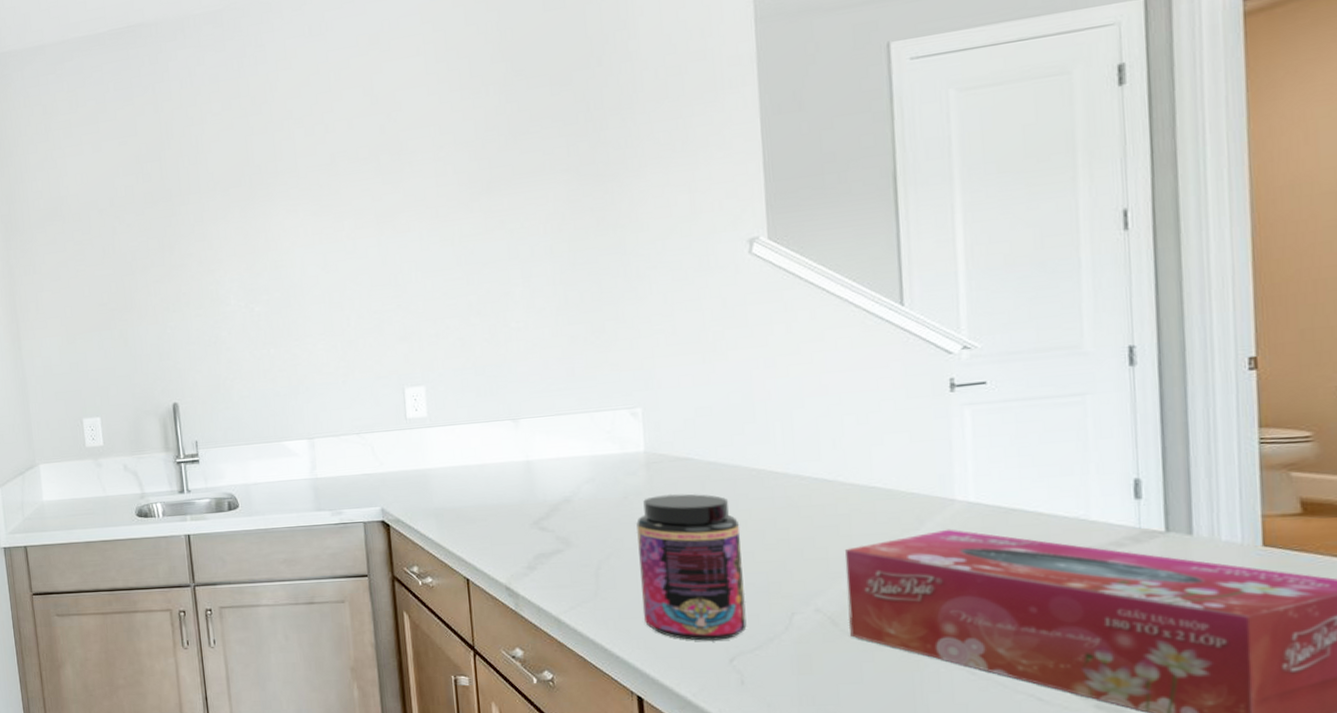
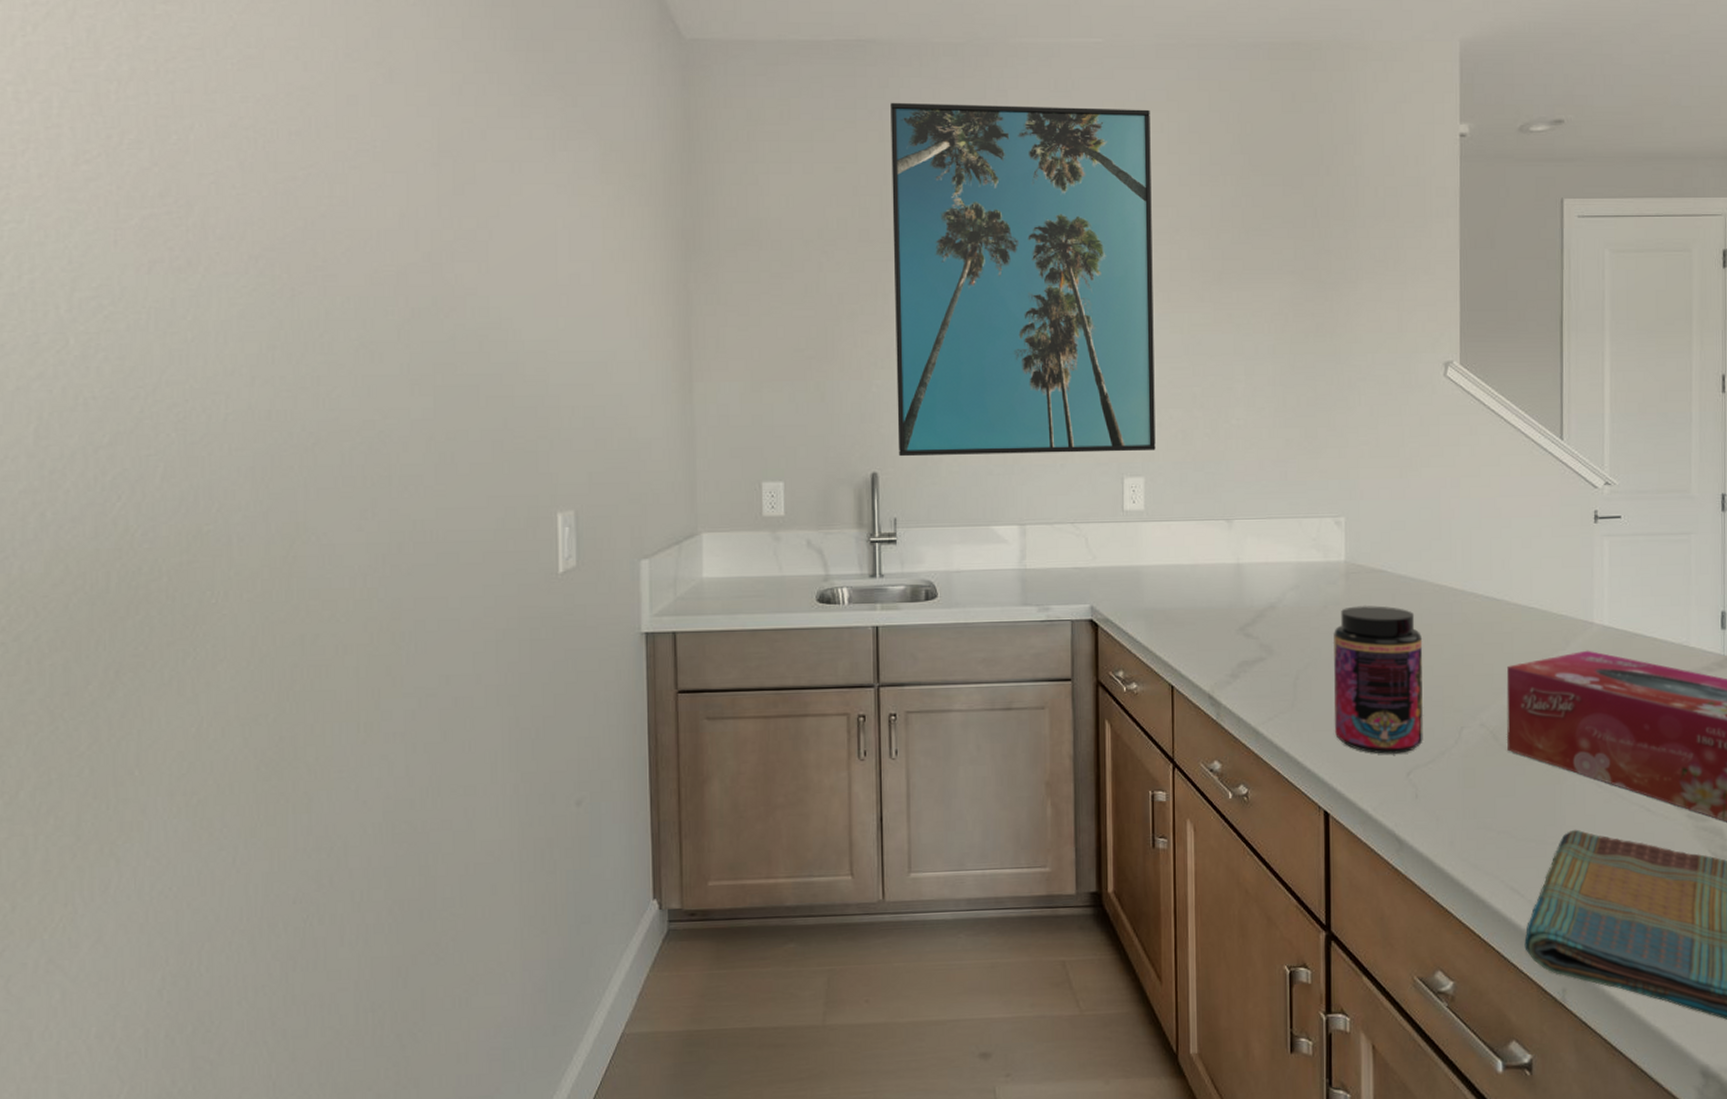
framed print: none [161,36,434,387] -> present [890,102,1156,457]

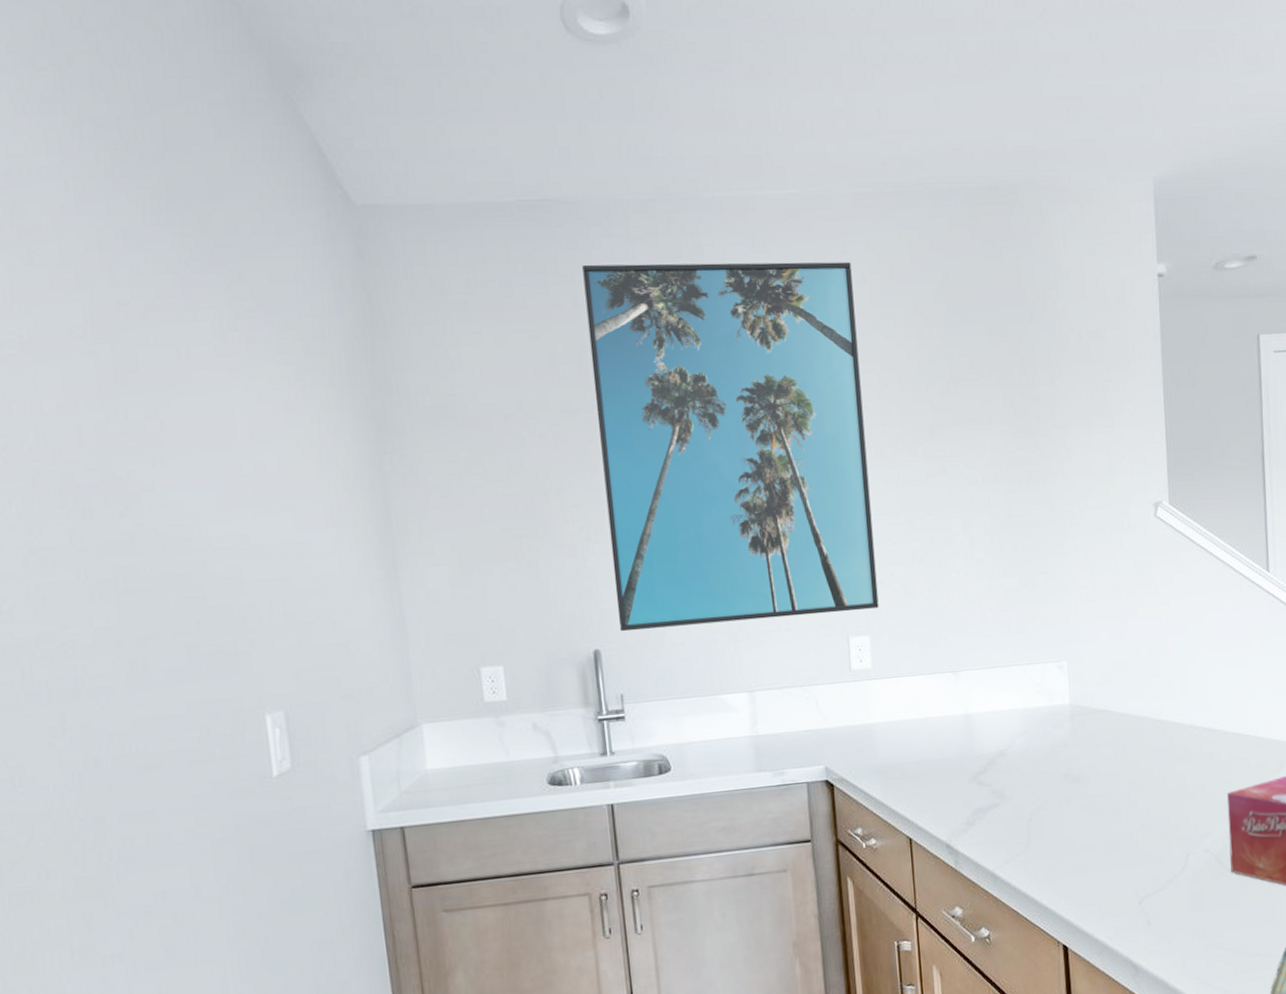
jar: present [1333,606,1424,754] -> none [1062,744,1152,886]

